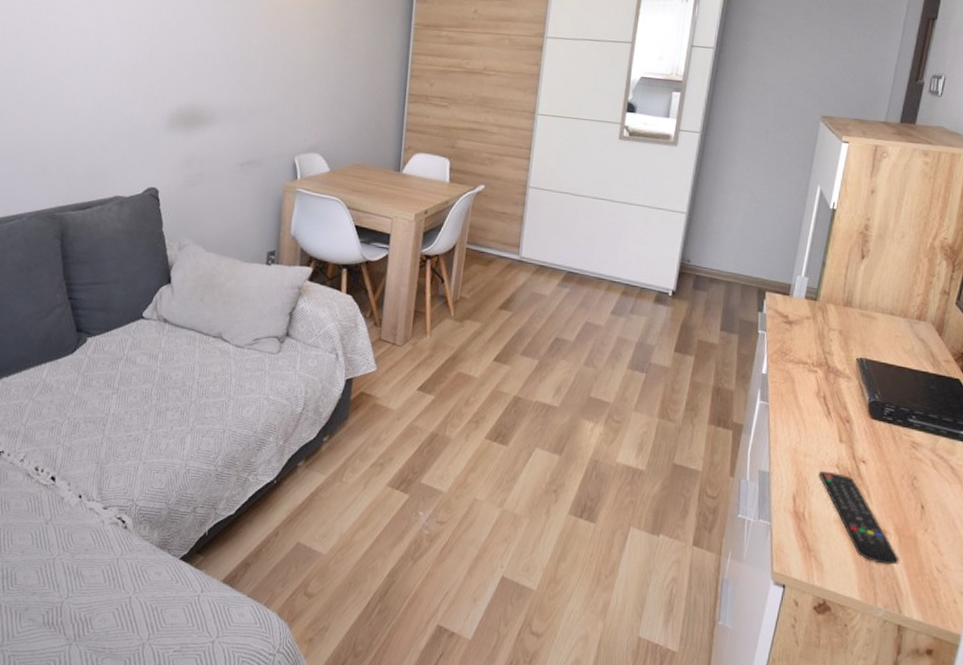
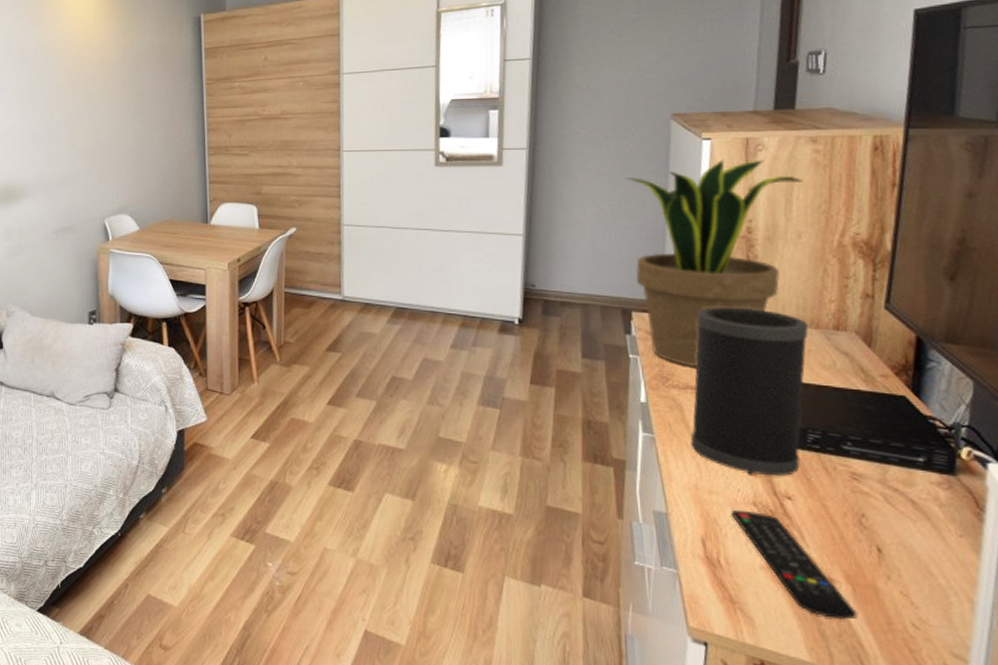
potted plant: none [774,161,914,345] -> present [626,159,805,368]
speaker: none [796,292,898,443] -> present [690,307,809,476]

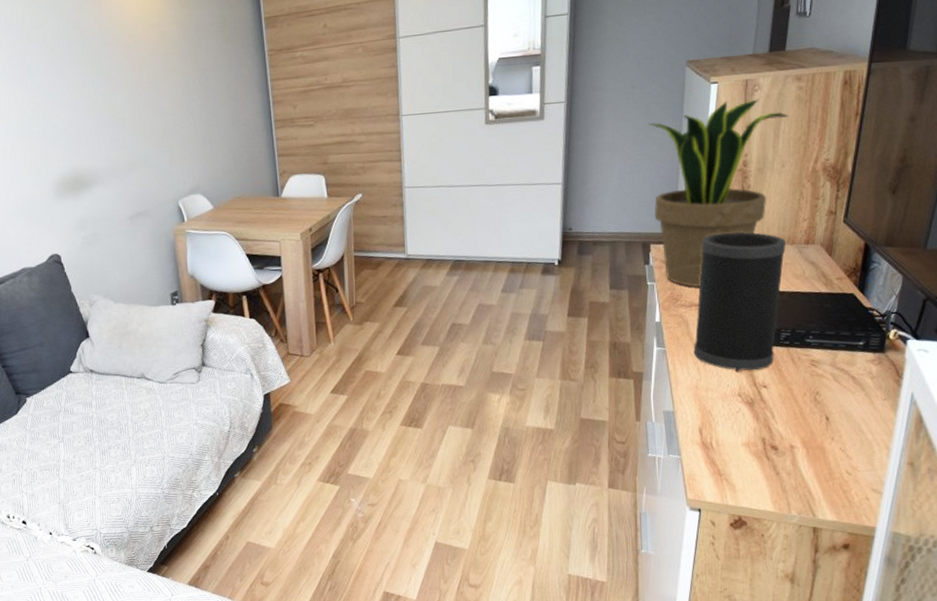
remote control: present [731,510,857,620] -> none [722,401,809,476]

